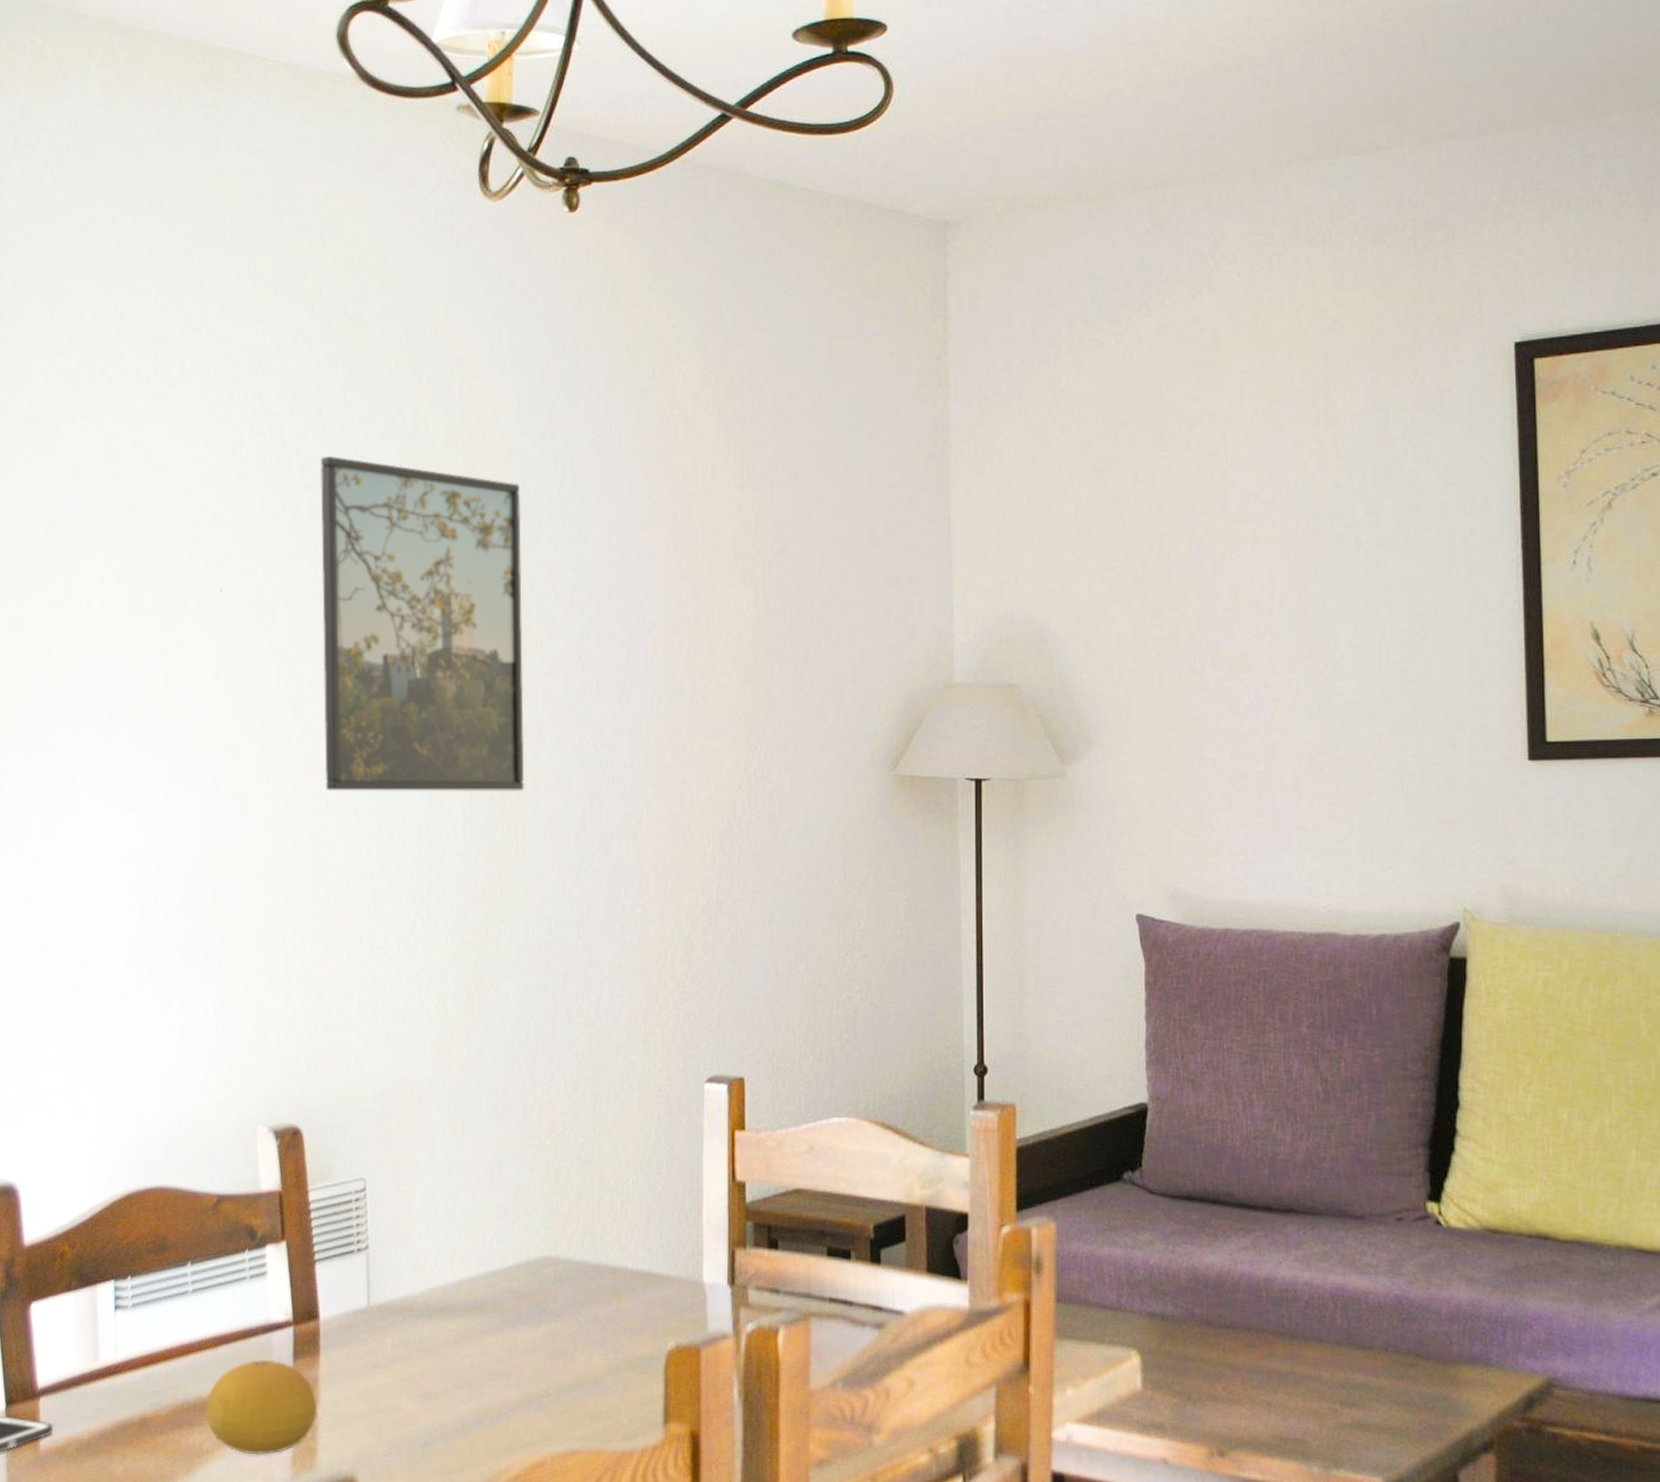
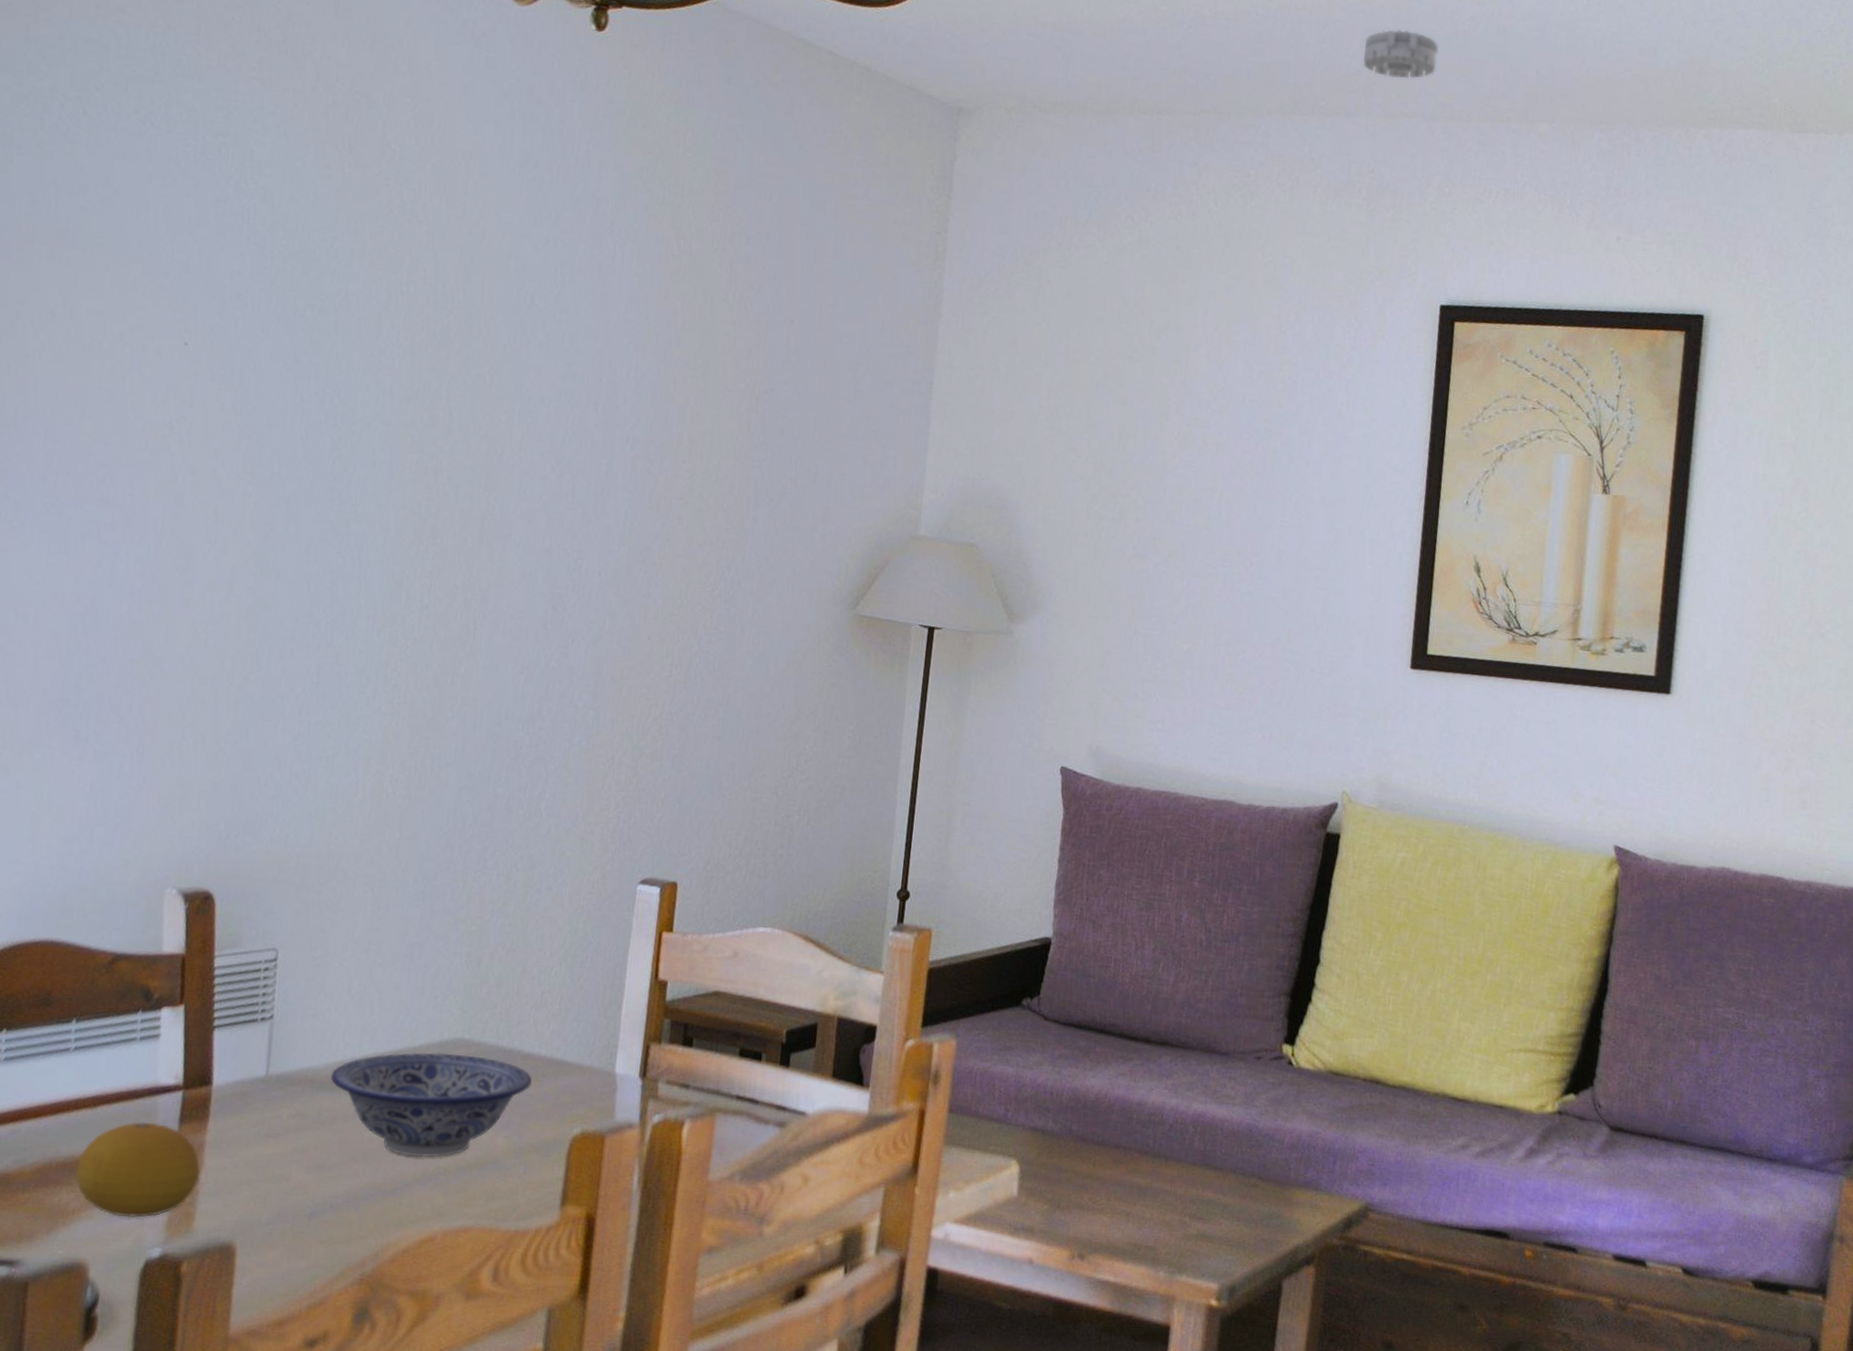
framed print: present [320,455,525,791] -> none [278,226,516,585]
bowl: none [428,1272,622,1380] -> present [330,1052,532,1157]
smoke detector: none [1389,40,1477,98] -> present [1362,29,1439,80]

